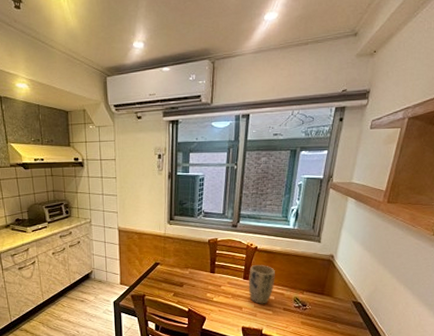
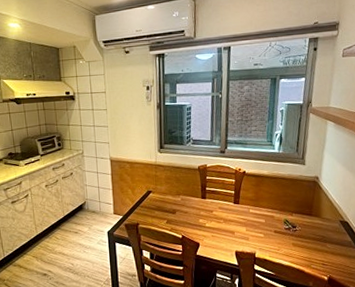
plant pot: present [248,265,275,304] -> none [239,189,265,228]

